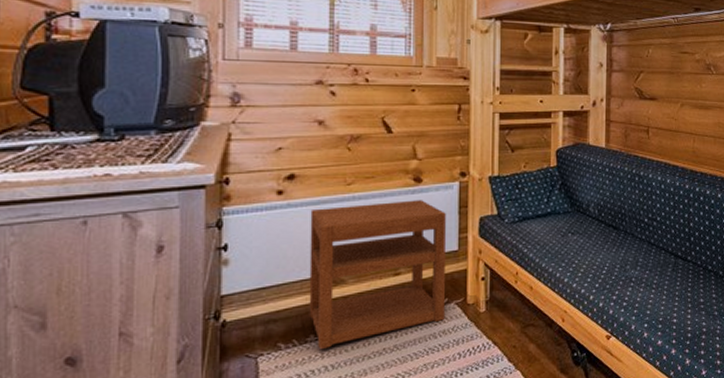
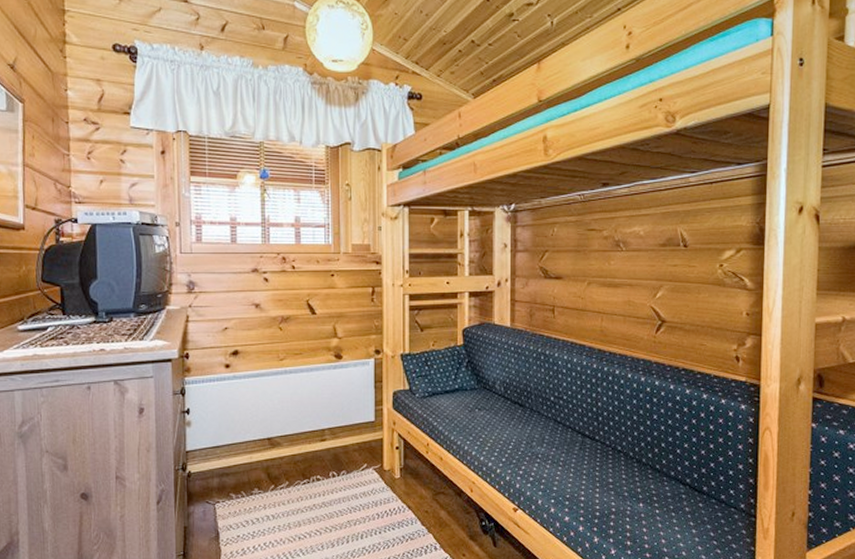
nightstand: present [309,200,446,349] -> none [251,375,364,501]

